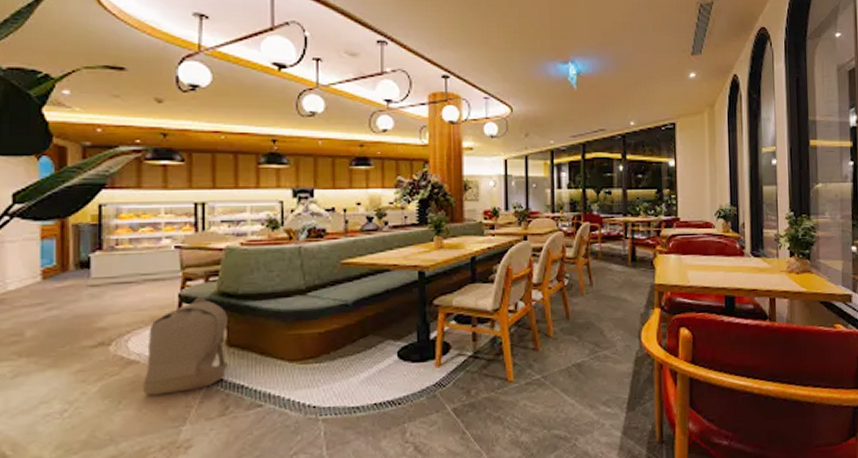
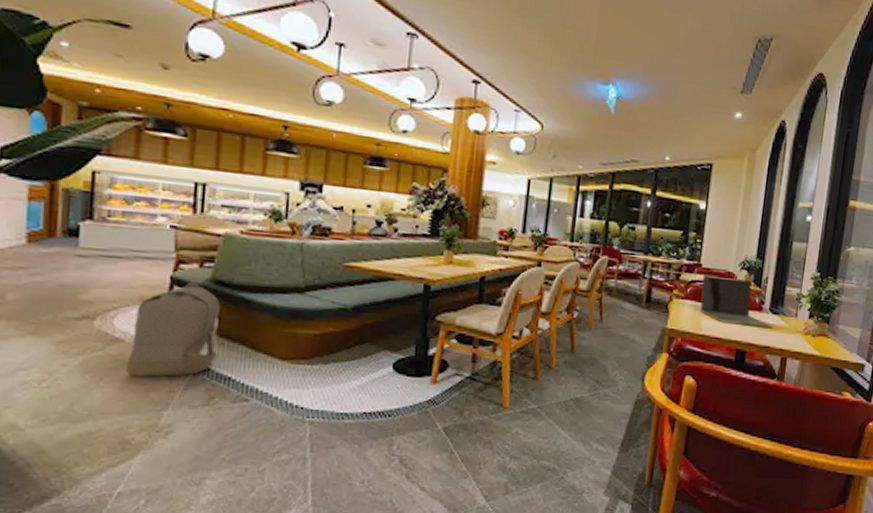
laptop: none [682,227,758,272] -> present [700,275,774,329]

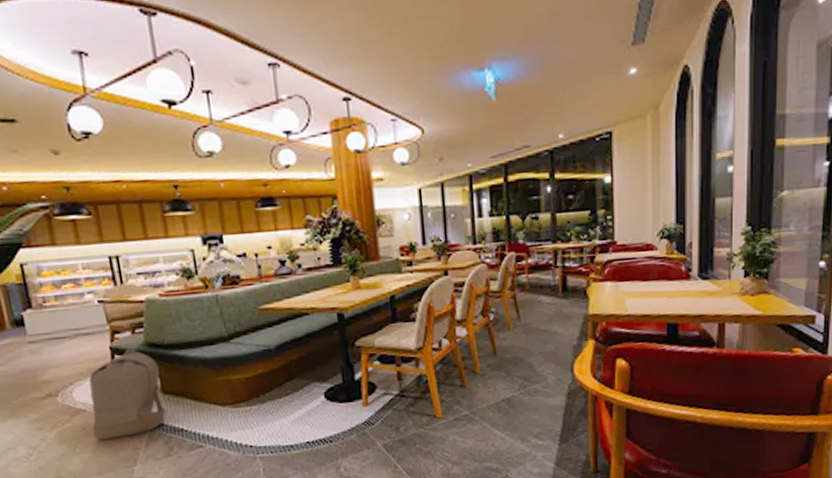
laptop: present [700,275,774,329] -> none [619,249,706,299]

